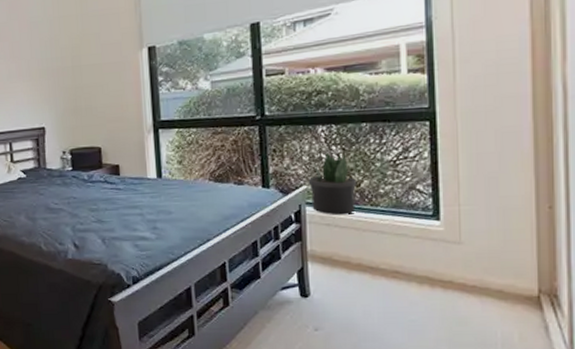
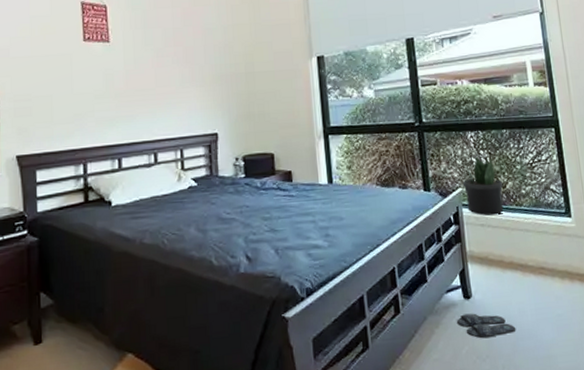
slippers: none [291,311,359,337] -> present [457,313,516,338]

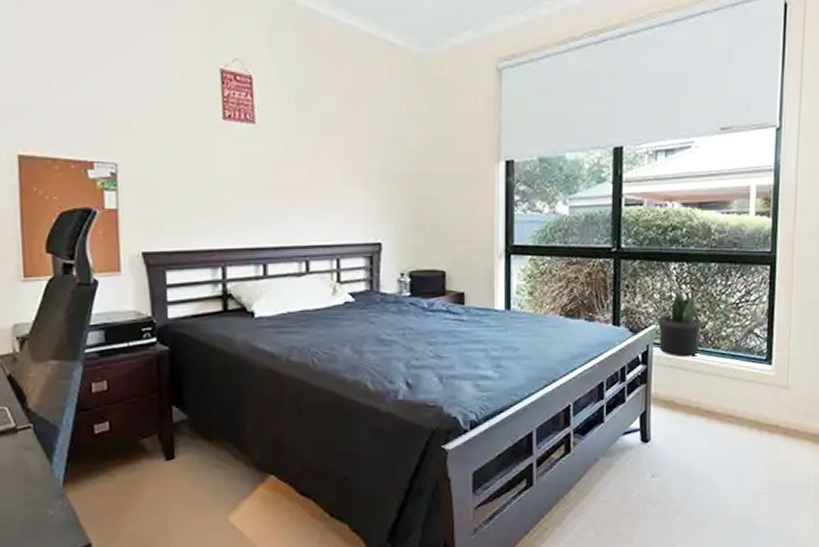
slippers: present [457,313,516,338] -> none [631,457,693,483]

